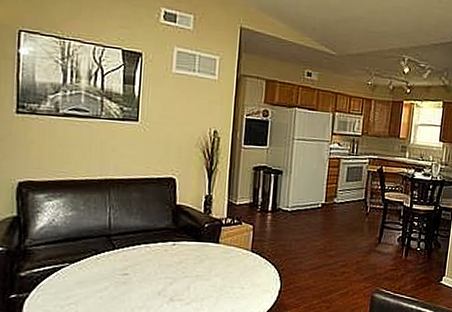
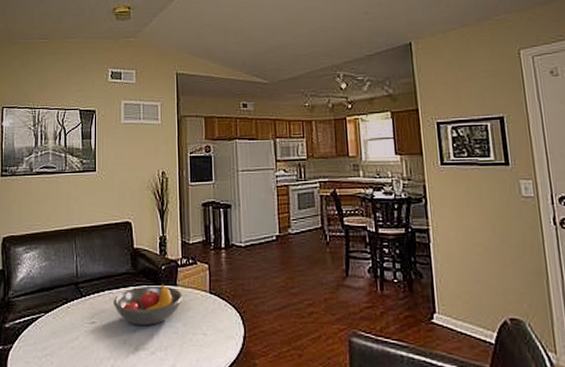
fruit bowl: none [149,241,224,279] -> present [113,284,183,325]

